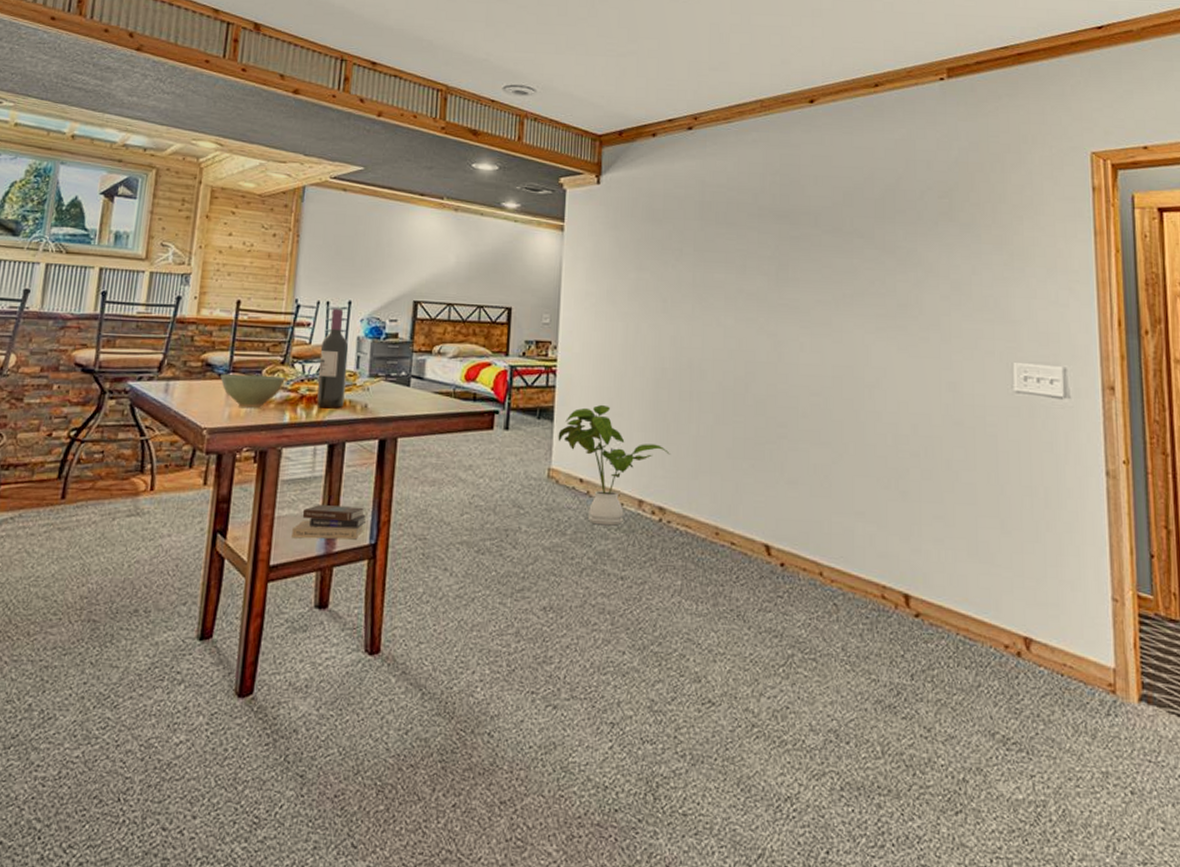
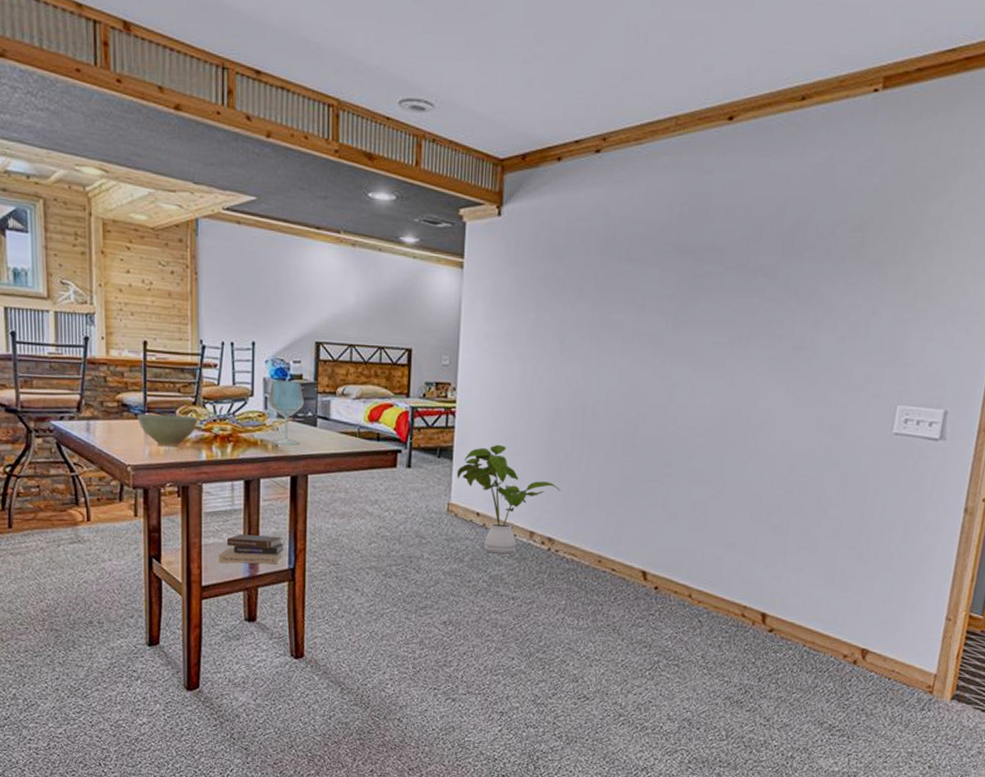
wine bottle: present [316,308,349,409] -> none [229,349,256,448]
wine glass: none [360,339,398,407] -> present [267,381,304,446]

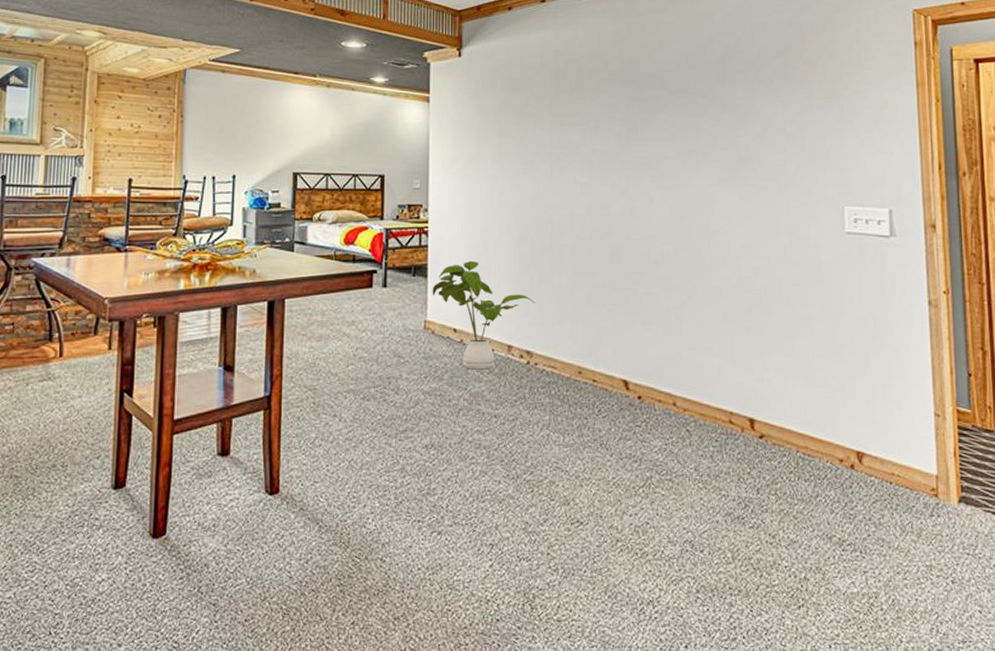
bowl: present [137,414,198,446] -> none [117,247,178,277]
books: present [219,534,285,565] -> none [193,363,261,394]
wine glass: present [267,381,304,446] -> none [246,210,281,271]

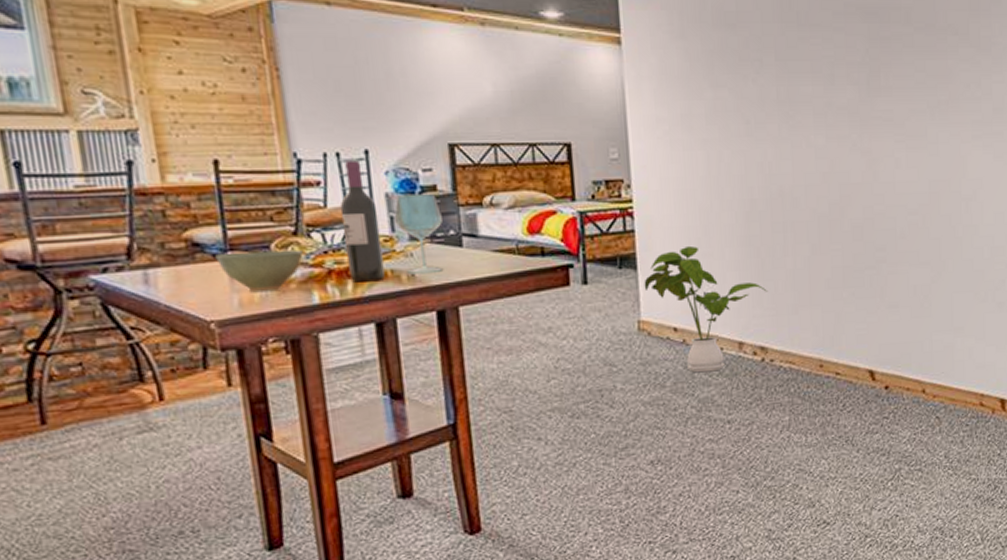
bowl: none [117,247,178,277] -> present [215,249,303,291]
wine bottle: none [208,183,235,275] -> present [339,160,385,283]
wine glass: none [246,210,281,271] -> present [394,194,444,275]

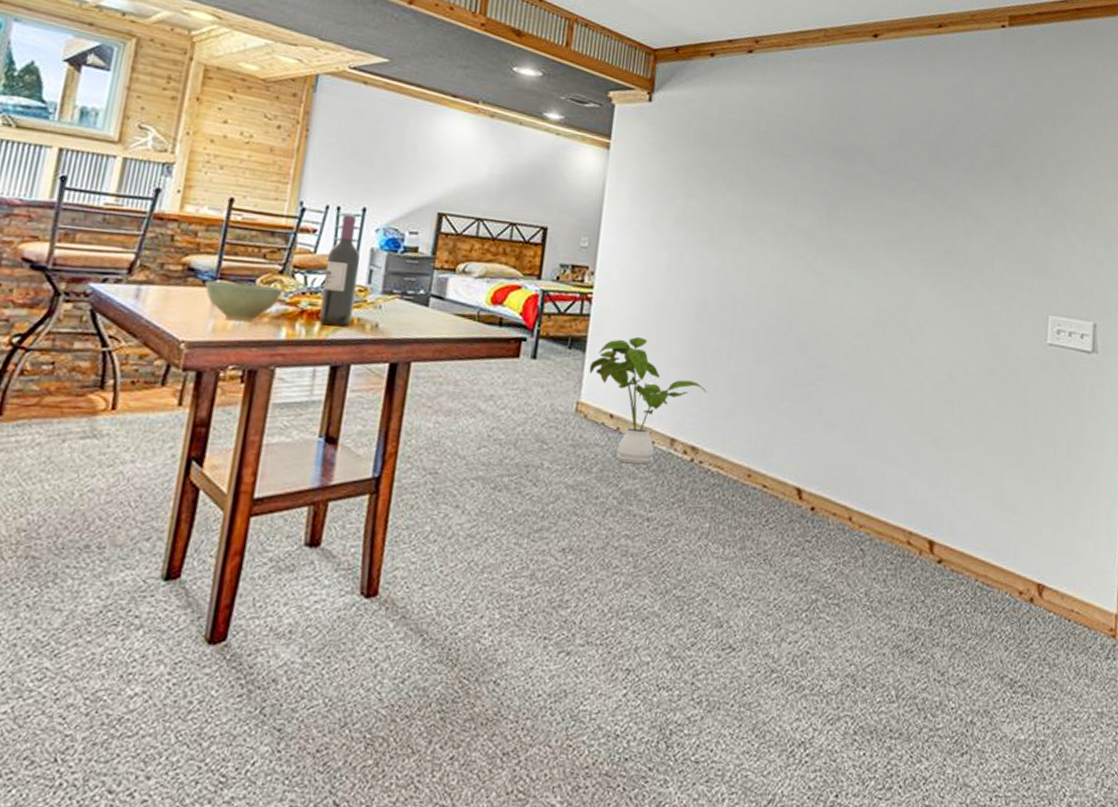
wine glass: present [394,194,444,275] -> none [372,252,417,328]

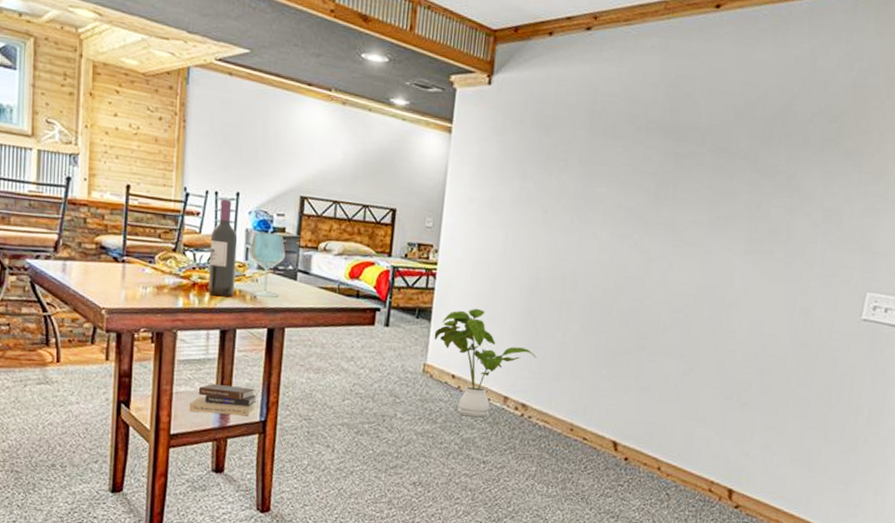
bowl: present [204,281,283,322] -> none [115,258,177,292]
books: none [281,432,371,472] -> present [189,384,257,417]
wine glass: none [372,252,417,328] -> present [248,232,285,299]

